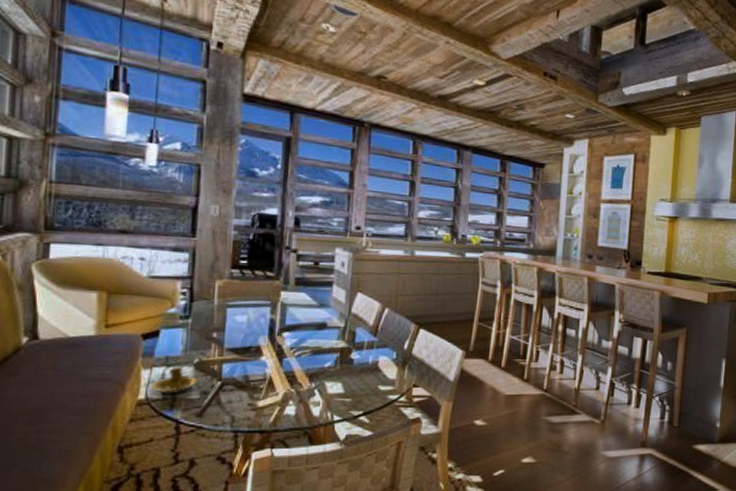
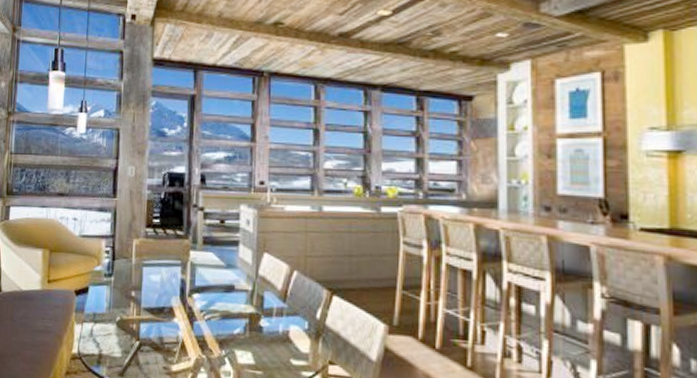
candlestick: present [149,366,200,394] -> none [81,323,121,351]

